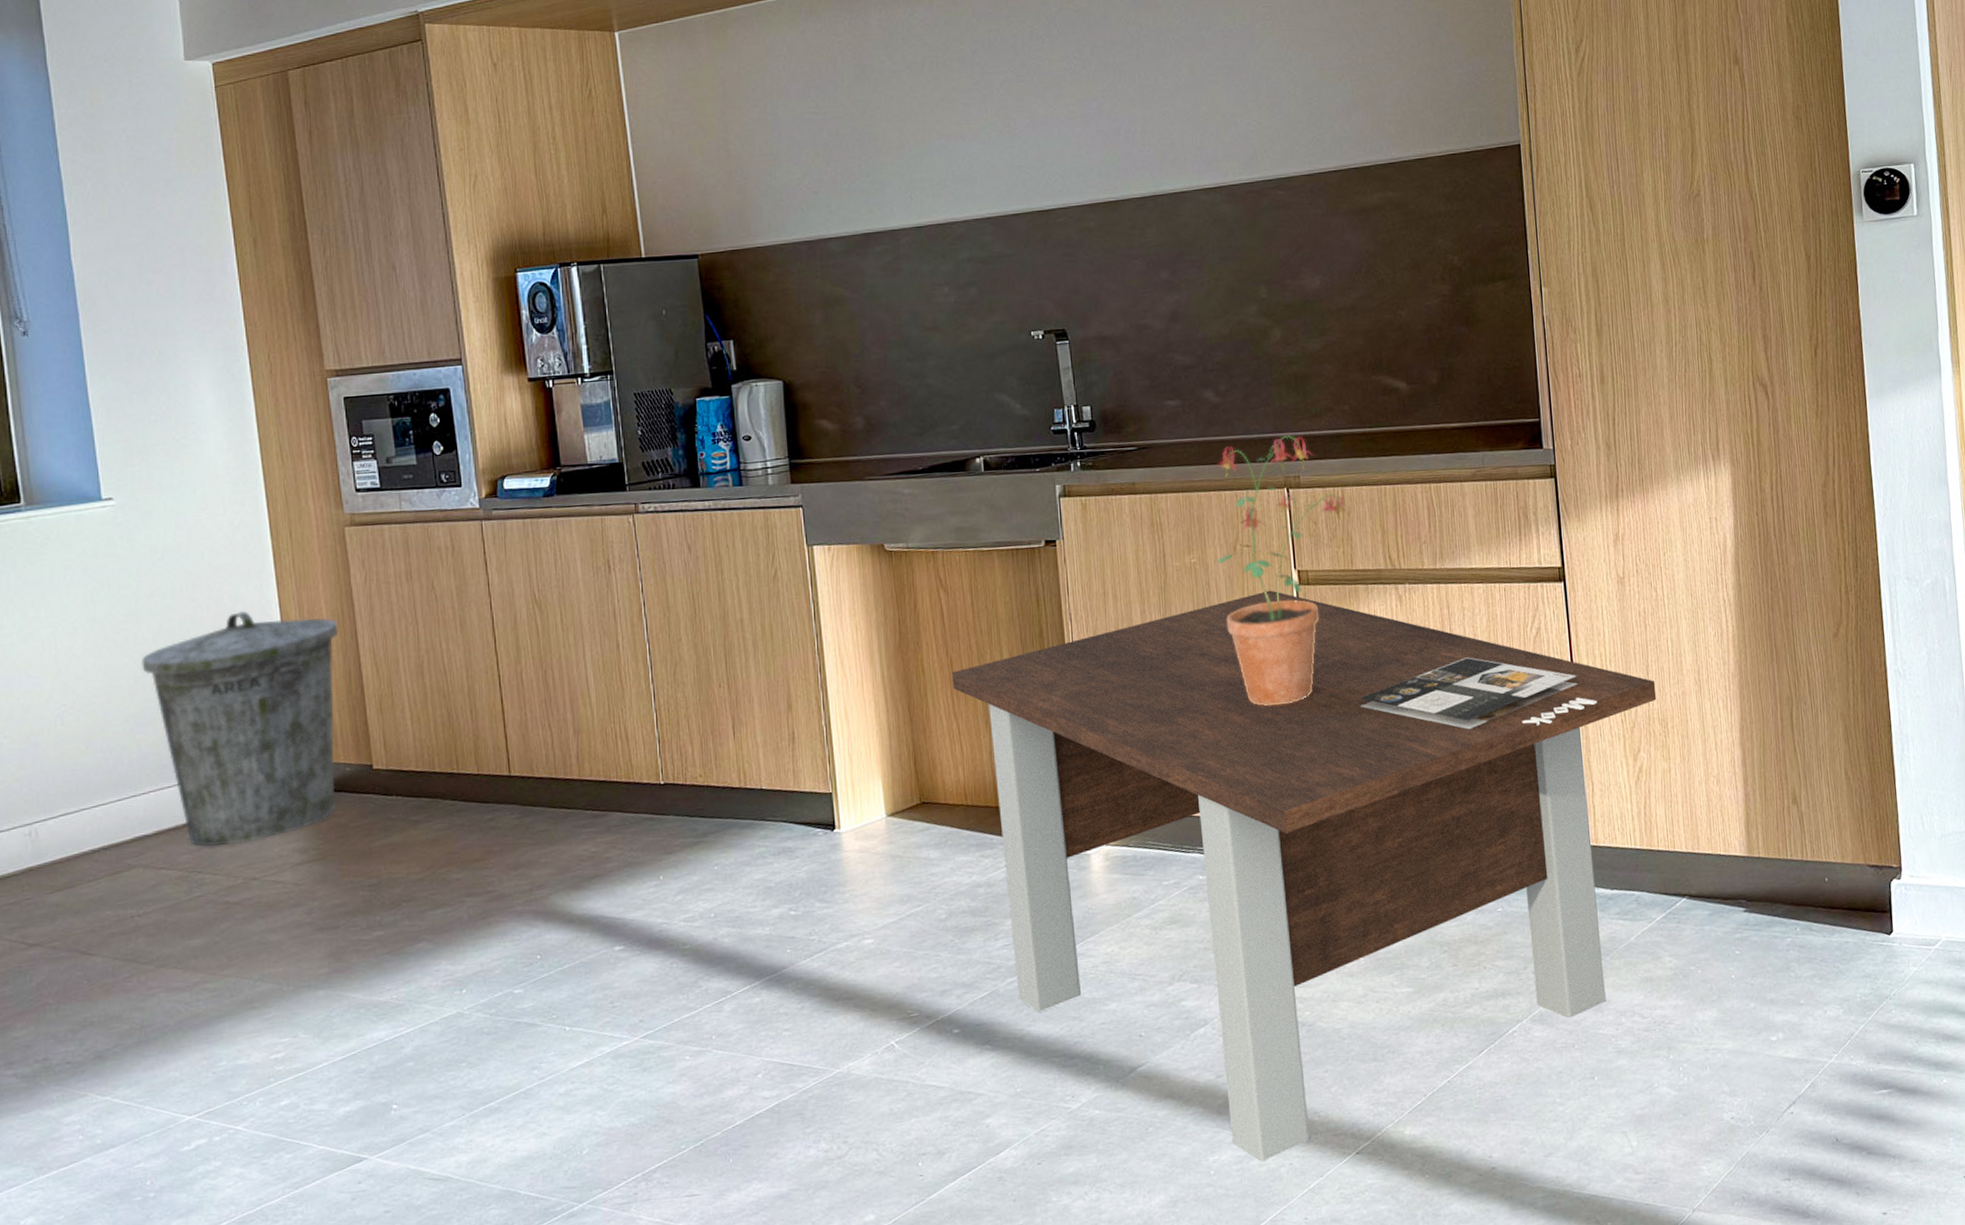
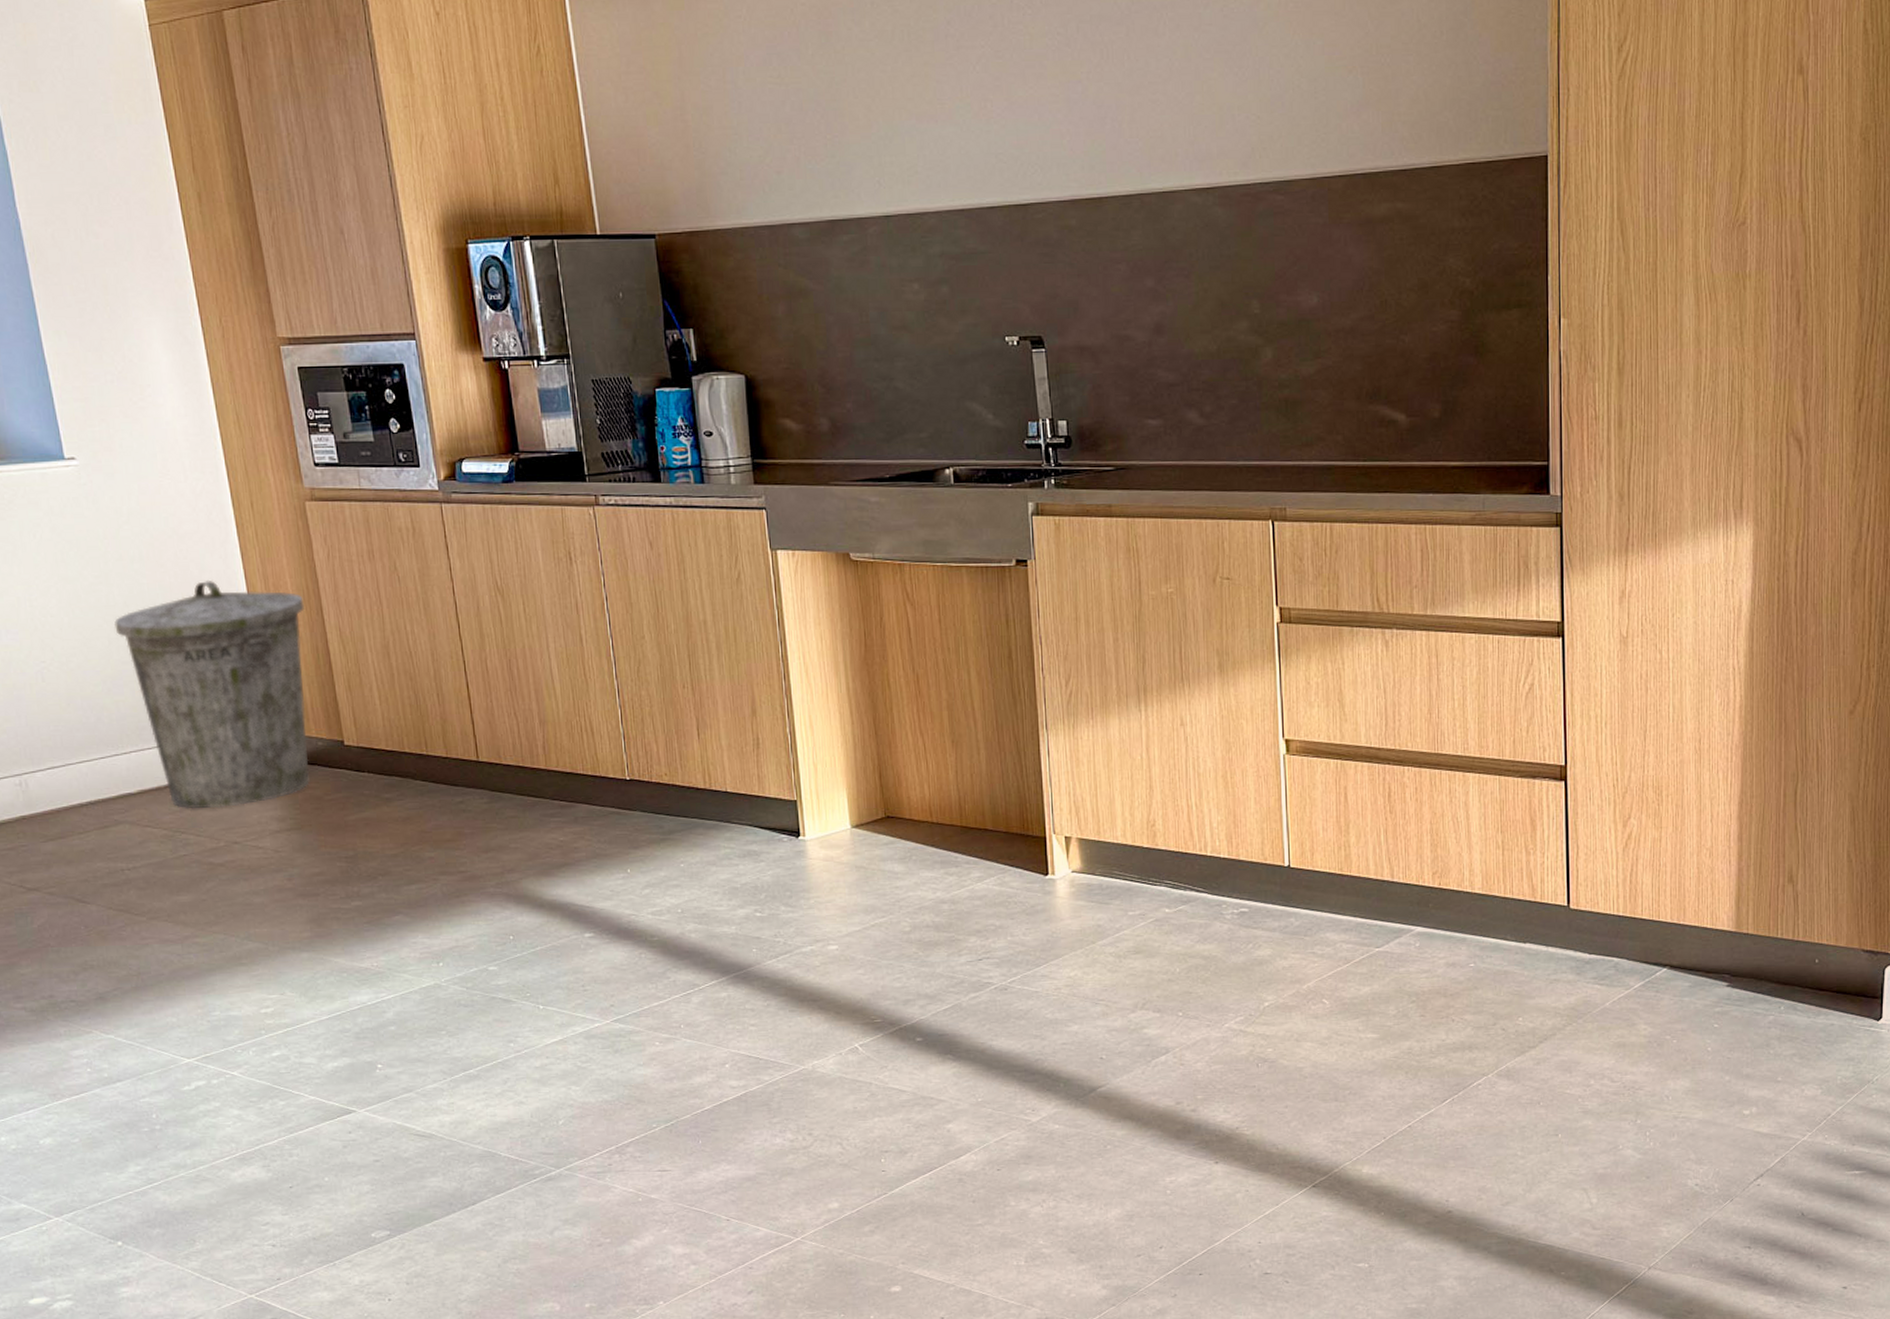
coffee table: present [951,590,1657,1161] -> none [917,626,1652,1186]
potted plant: present [1213,435,1348,706] -> none [1191,464,1335,745]
magazine: present [1358,657,1598,730] -> none [1337,709,1589,784]

